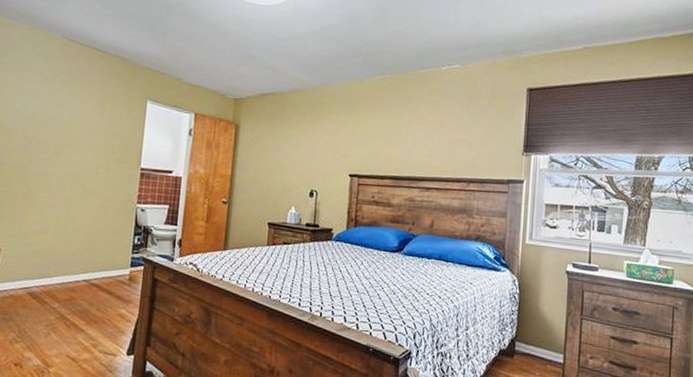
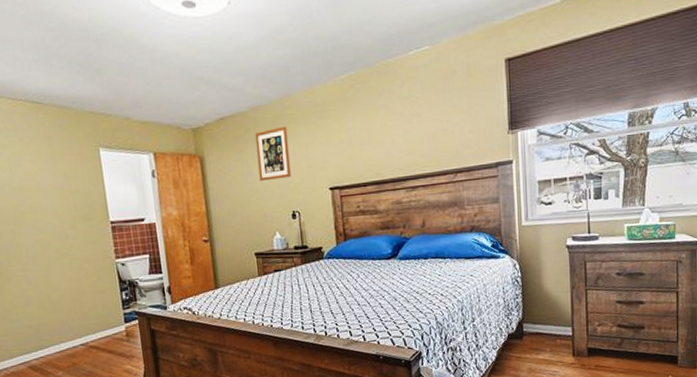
wall art: none [286,111,321,159] -> present [255,126,291,181]

